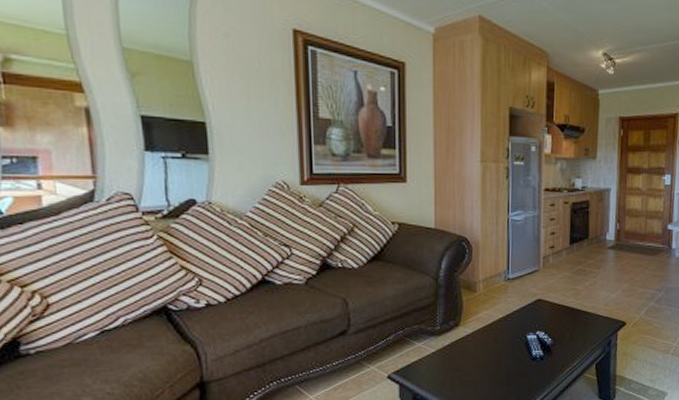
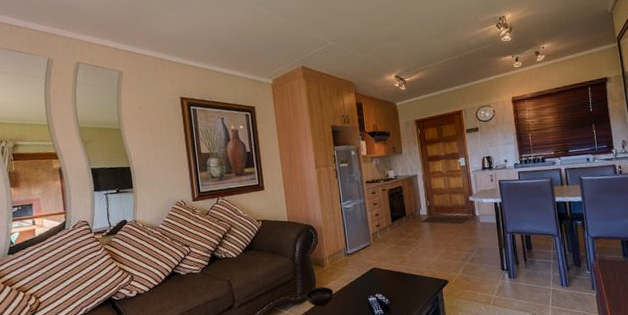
bowl: none [447,317,484,341] -> present [305,286,334,307]

